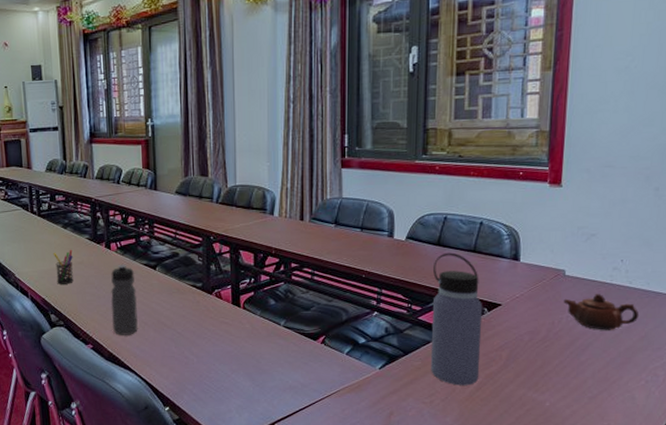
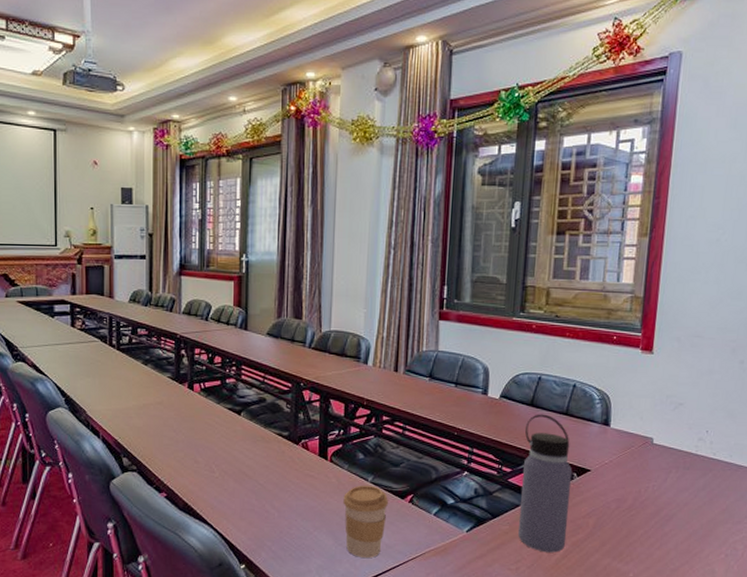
pen holder: present [52,249,73,284] -> none [130,387,152,426]
water bottle: present [111,264,138,335] -> none [190,407,218,484]
coffee cup: none [258,329,302,397] -> present [343,485,389,558]
teapot: present [563,294,640,330] -> none [650,464,722,502]

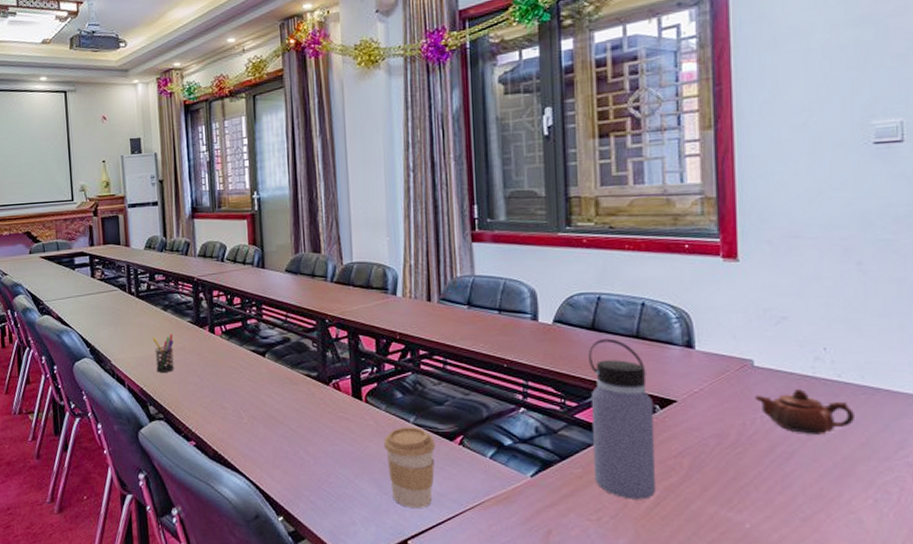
pen holder: none [130,387,152,426] -> present [151,333,174,372]
teapot: none [650,464,722,502] -> present [755,389,856,434]

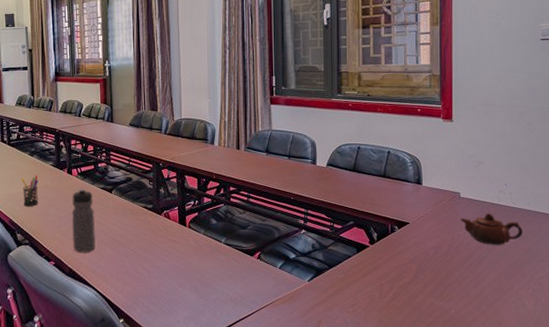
water bottle: none [215,350,246,431] -> present [72,188,96,253]
coffee cup: present [384,426,436,508] -> none [202,245,241,308]
water bottle: present [587,338,657,500] -> none [350,177,394,296]

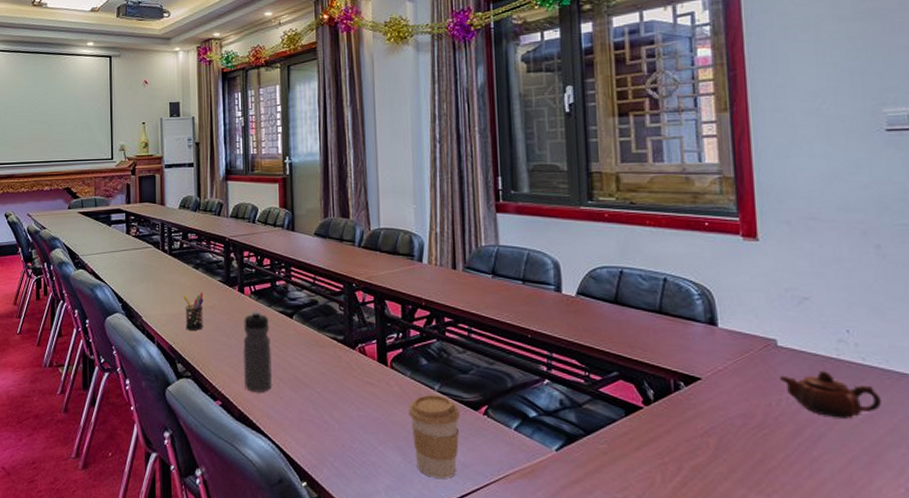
coffee cup: none [202,245,241,308] -> present [408,394,461,479]

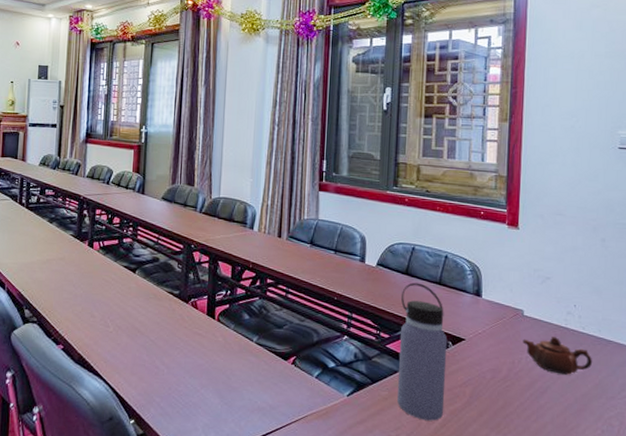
pen holder: present [182,292,204,330] -> none [35,244,55,280]
water bottle: present [243,310,272,392] -> none [86,264,114,339]
coffee cup: present [408,394,461,479] -> none [229,345,273,418]
water bottle: none [611,312,683,479] -> present [396,282,448,421]

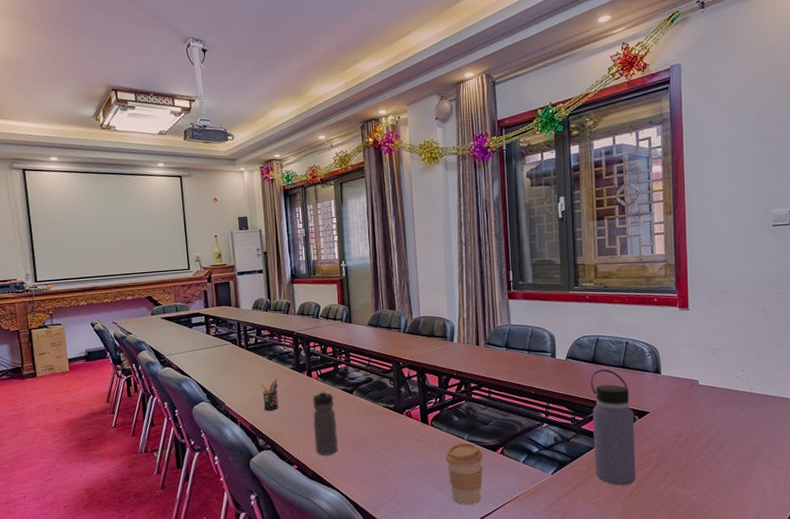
pen holder: none [35,244,55,280] -> present [259,378,279,411]
water bottle: none [86,264,114,339] -> present [313,390,338,455]
coffee cup: none [229,345,273,418] -> present [445,442,484,505]
teapot: present [522,337,593,375] -> none [699,399,761,431]

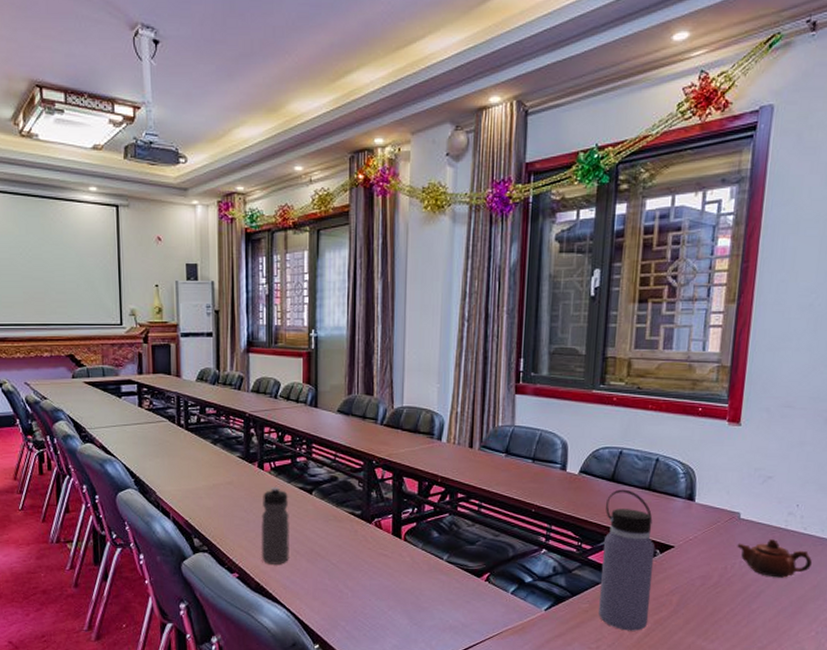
pen holder: present [259,378,279,411] -> none [199,467,222,506]
coffee cup: present [445,442,484,505] -> none [418,563,465,637]
teapot: none [699,399,761,431] -> present [737,539,813,578]

